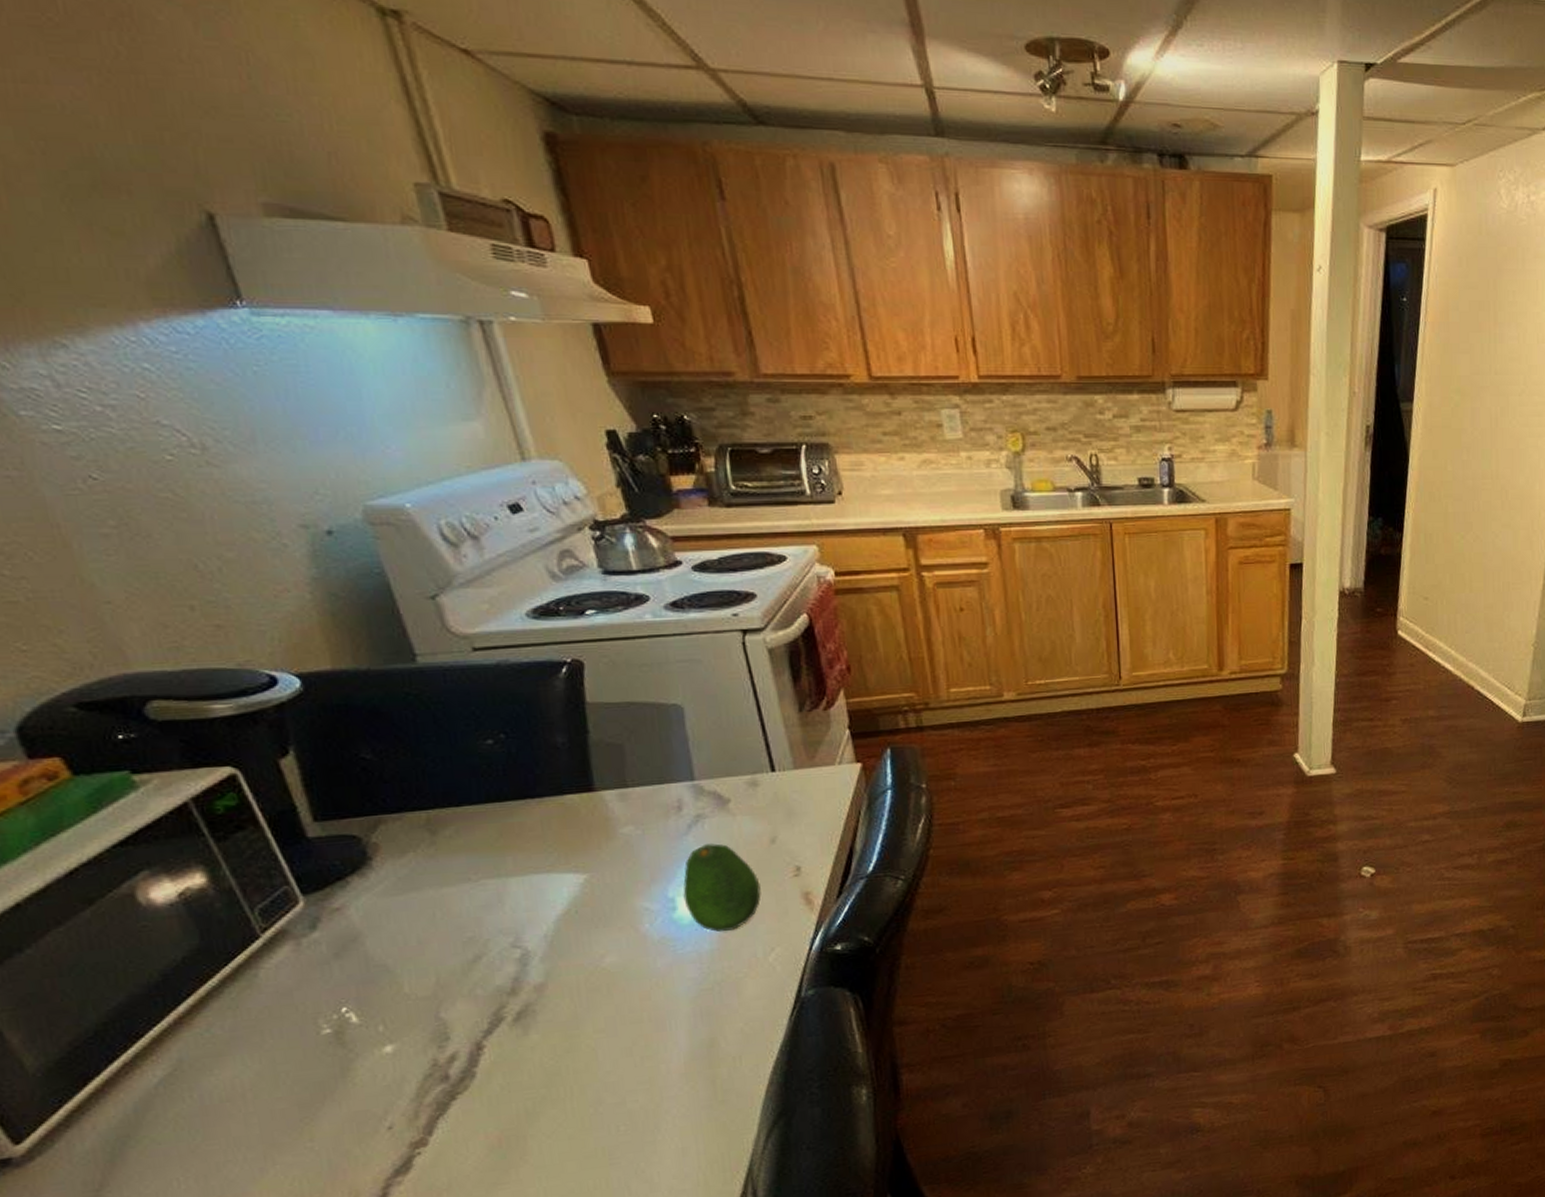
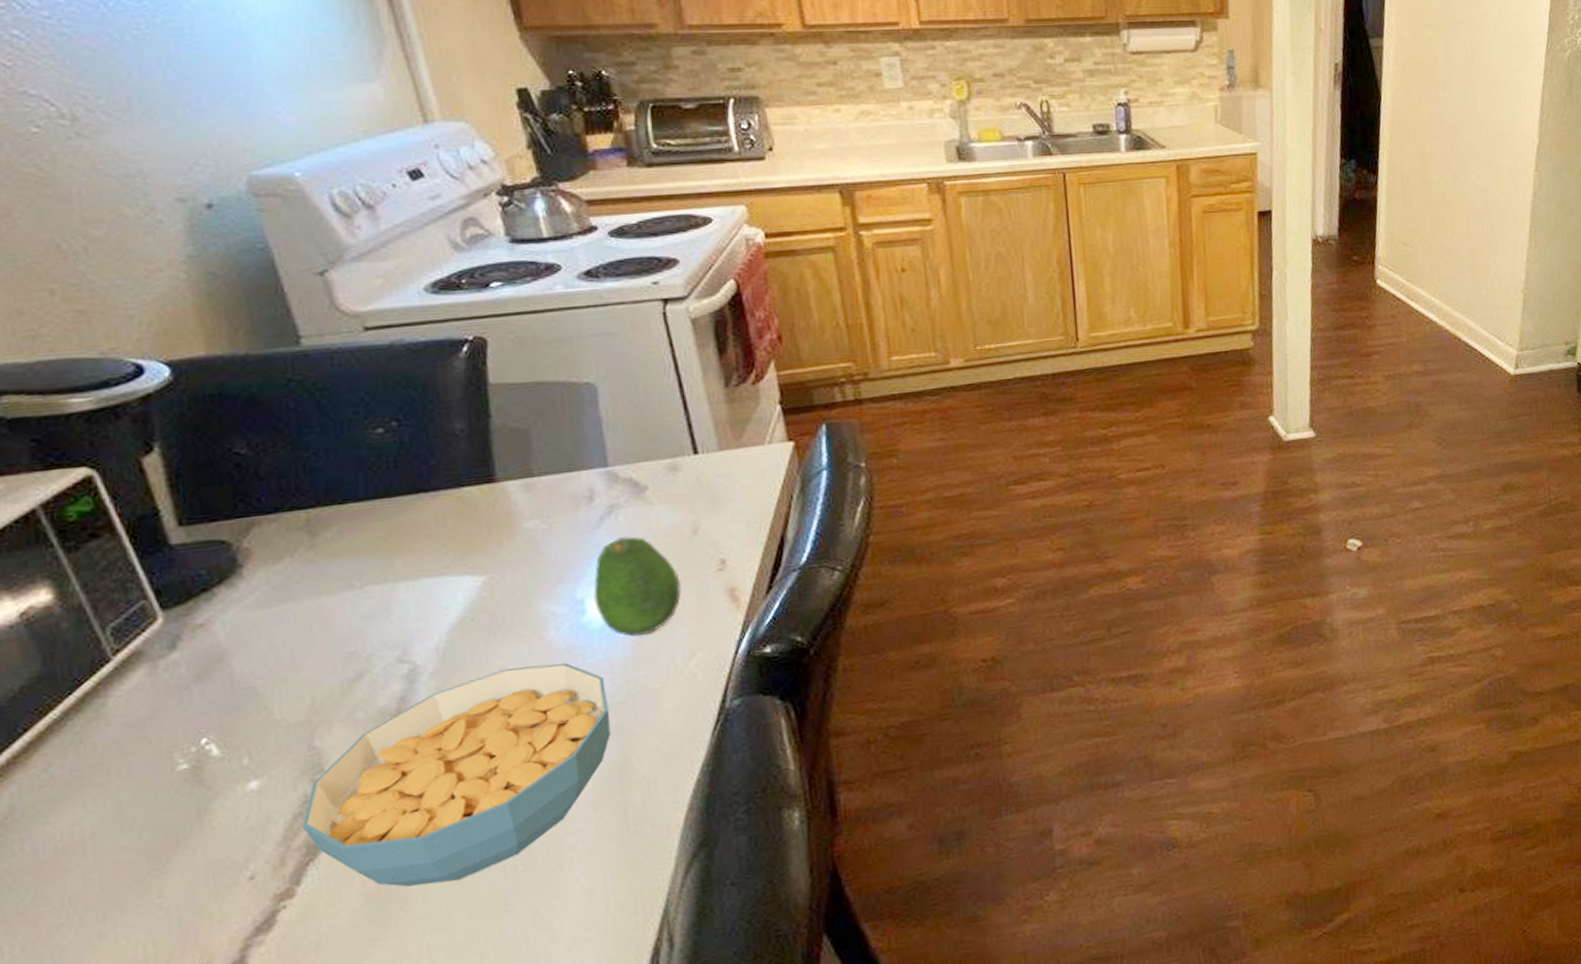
cereal bowl: none [432,953,700,1141] -> present [302,663,611,887]

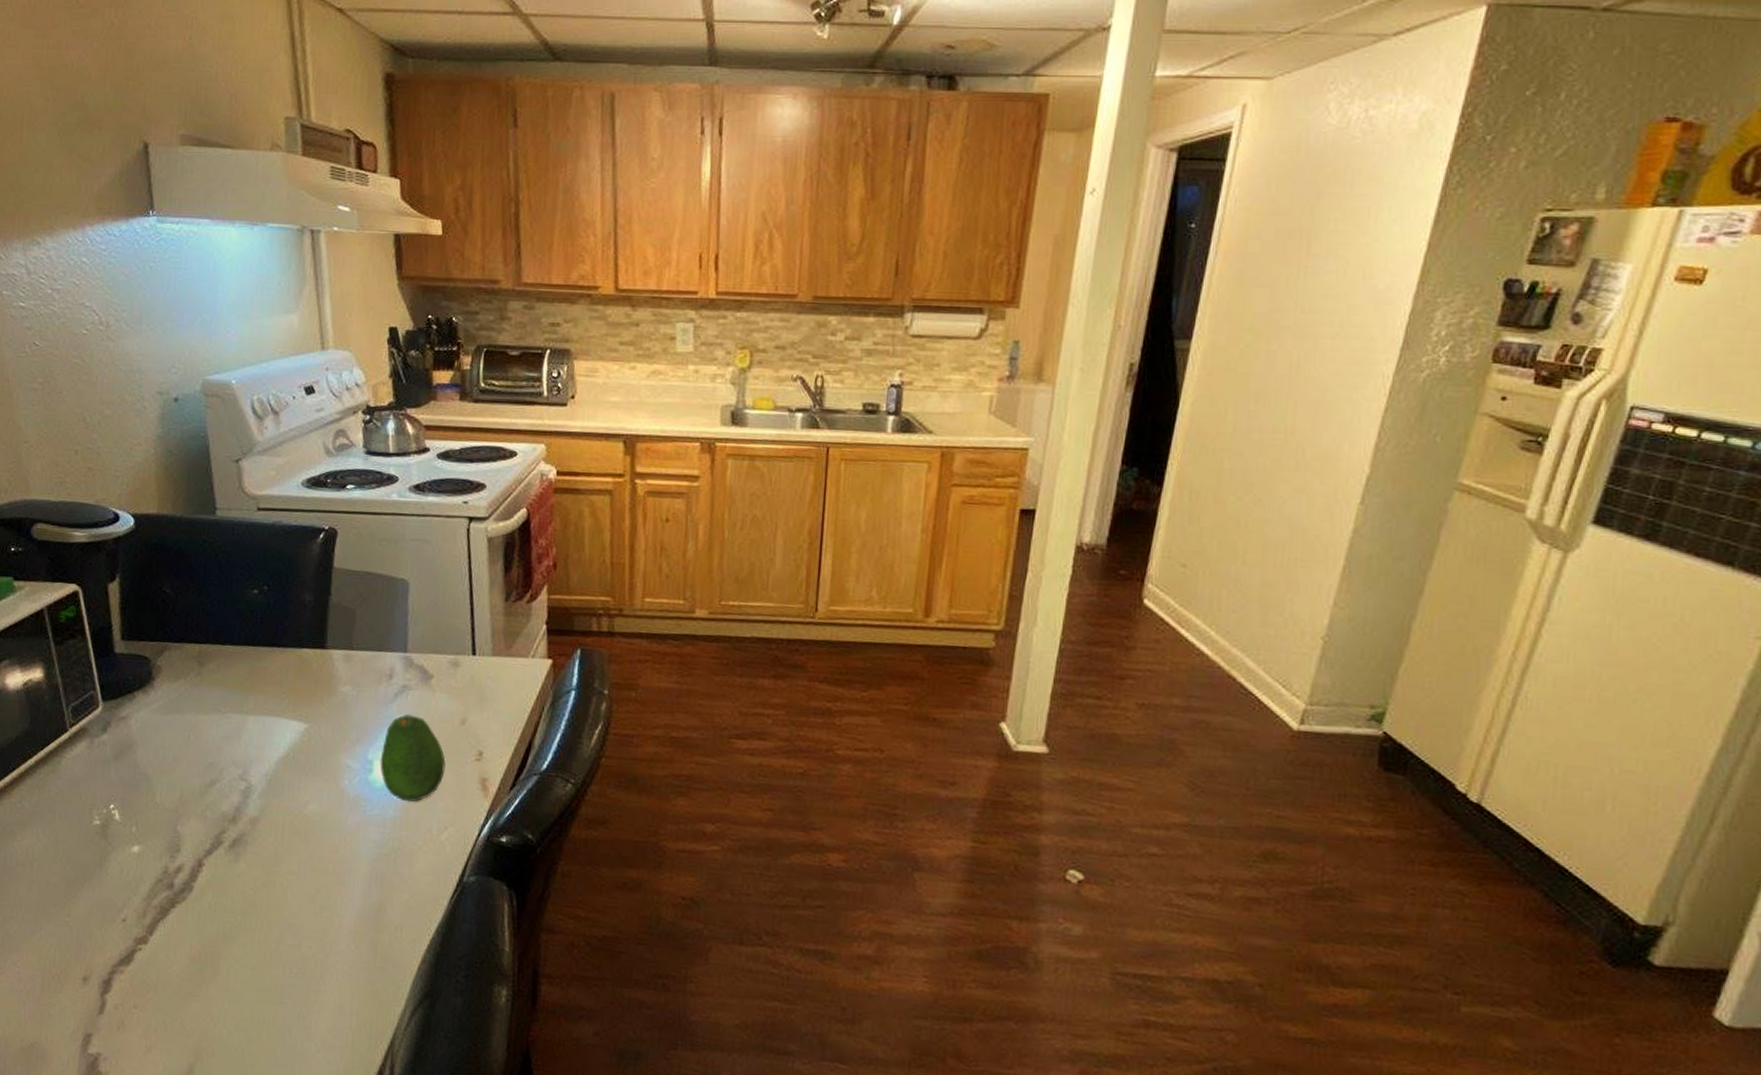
cereal bowl: present [302,663,611,887] -> none [160,803,378,967]

